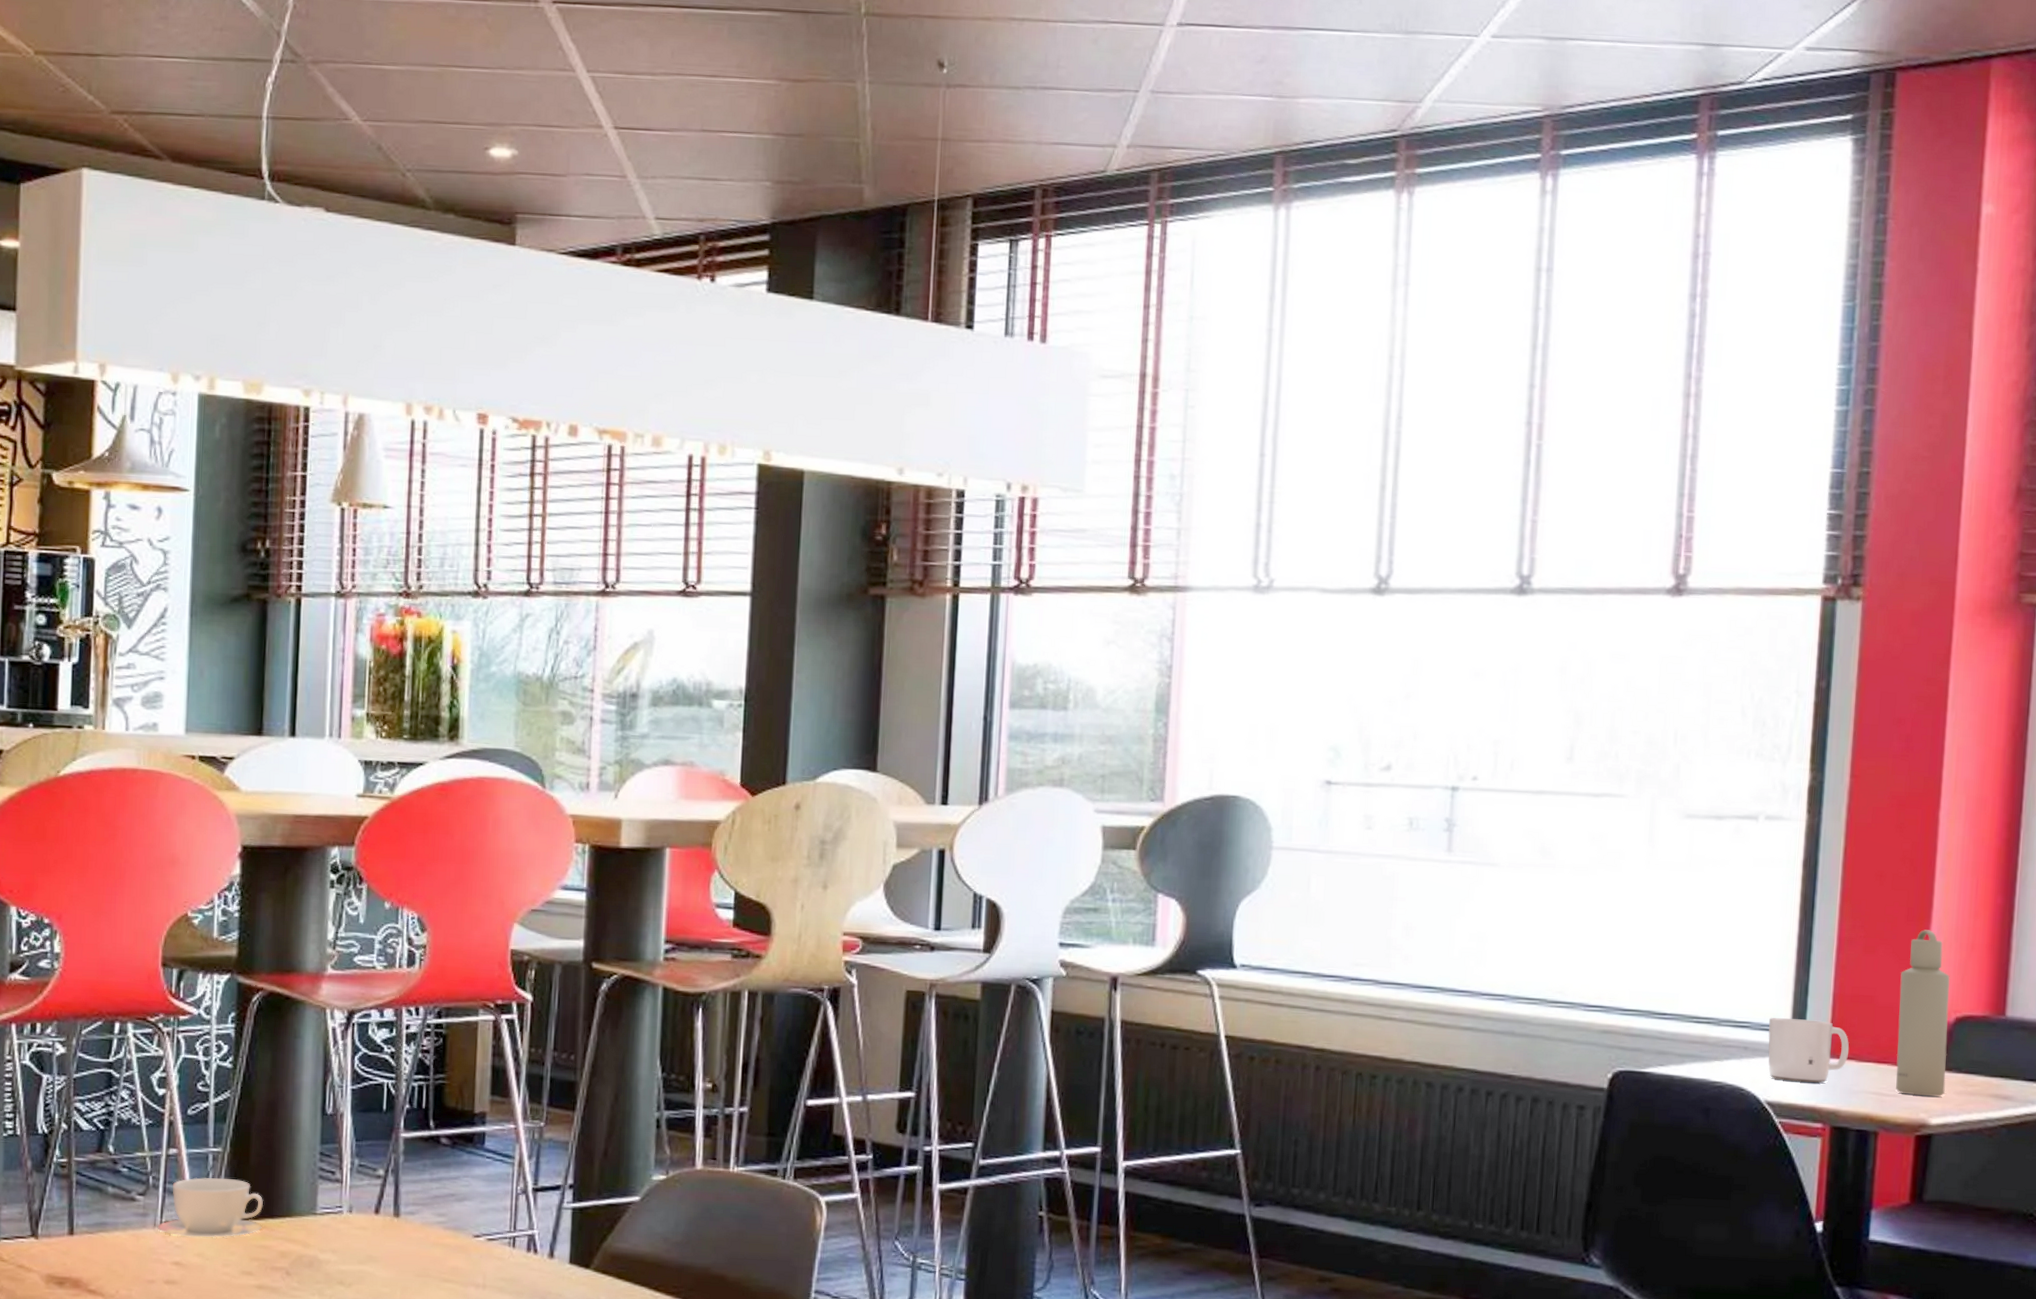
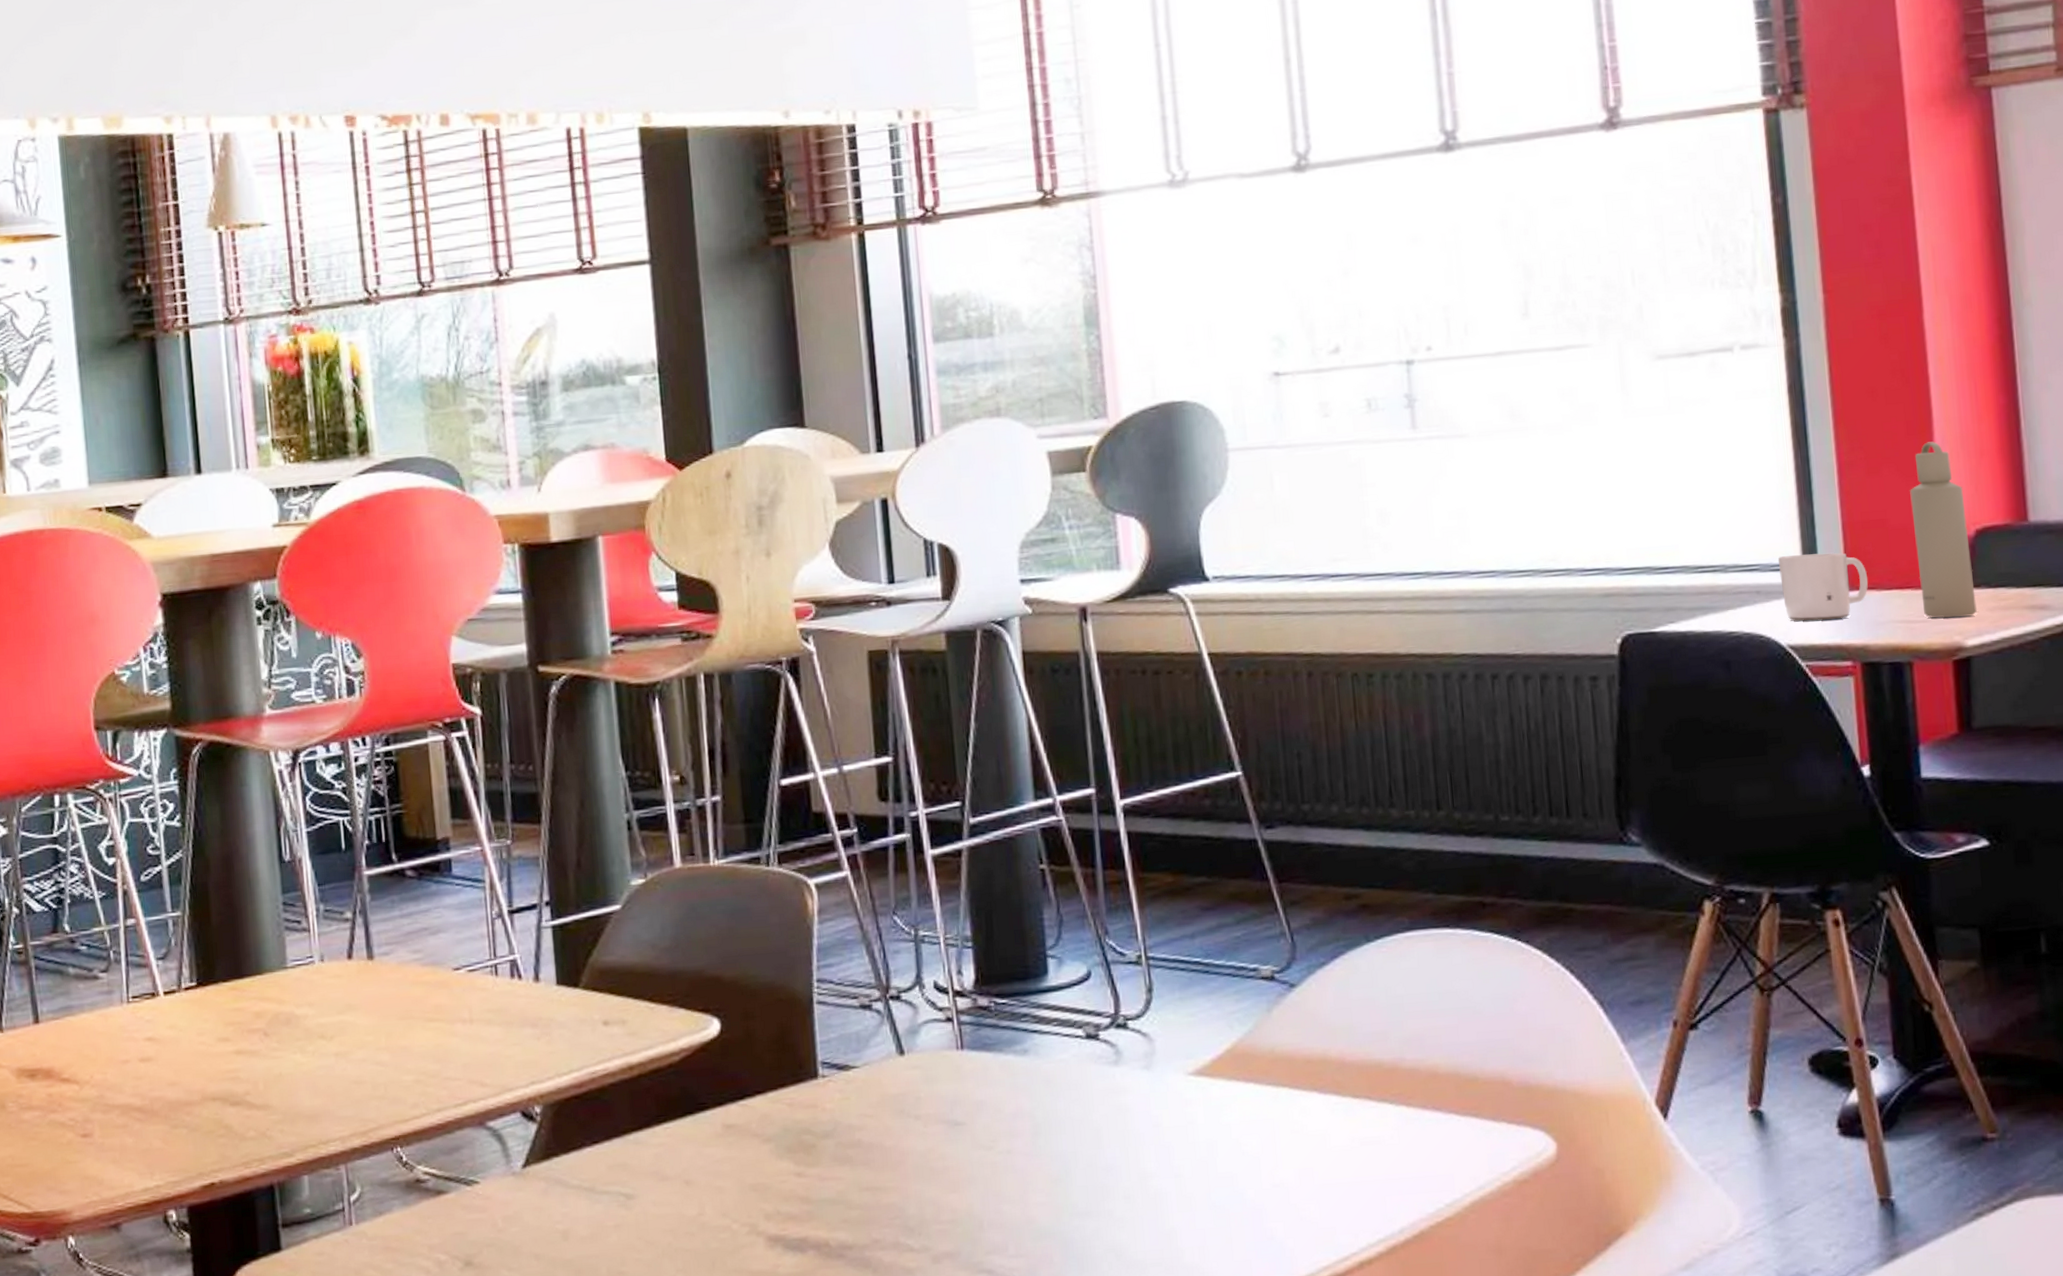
teacup: present [157,1177,263,1238] -> none [124,942,233,1010]

